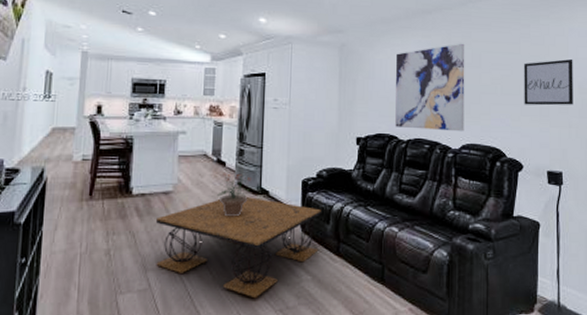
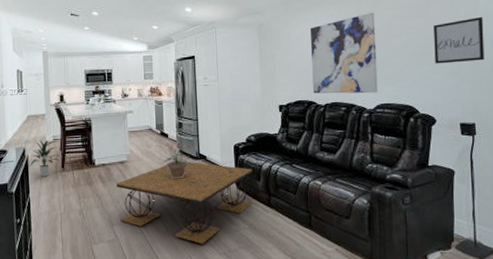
indoor plant: none [48,159,89,206] -> present [30,140,60,177]

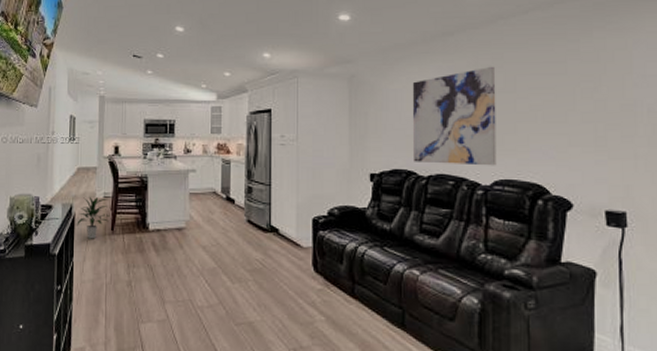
coffee table: present [116,162,253,245] -> none [172,235,334,336]
potted plant: present [163,142,191,179] -> none [228,210,261,254]
wall art: present [434,17,484,64] -> none [572,78,641,134]

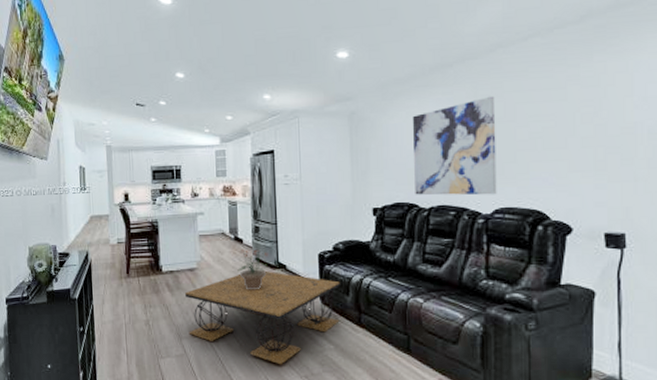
indoor plant: present [77,196,110,239] -> none [93,242,125,283]
coffee table: none [172,235,334,336] -> present [185,271,340,365]
potted plant: none [228,210,261,254] -> present [237,249,269,290]

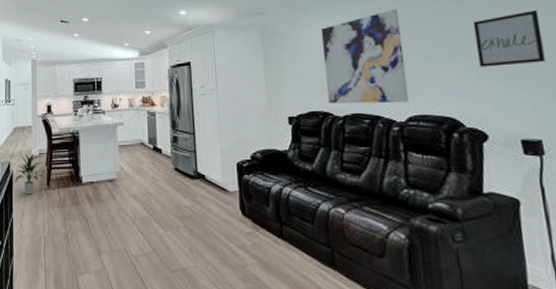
indoor plant: none [93,242,125,283] -> present [15,154,46,195]
coffee table: present [185,271,340,365] -> none [105,182,261,282]
potted plant: present [237,249,269,290] -> none [157,159,188,202]
wall art: none [572,100,641,159] -> present [474,10,546,67]

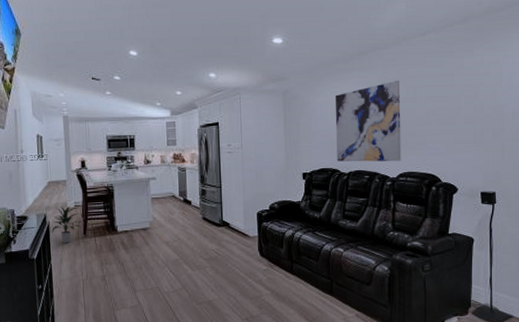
wall art: present [474,10,546,67] -> none [458,86,507,133]

